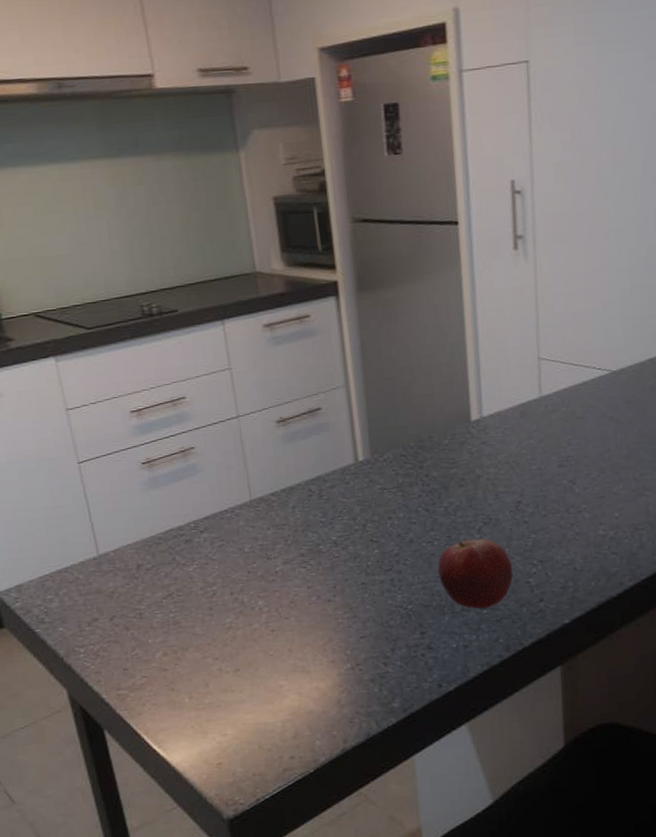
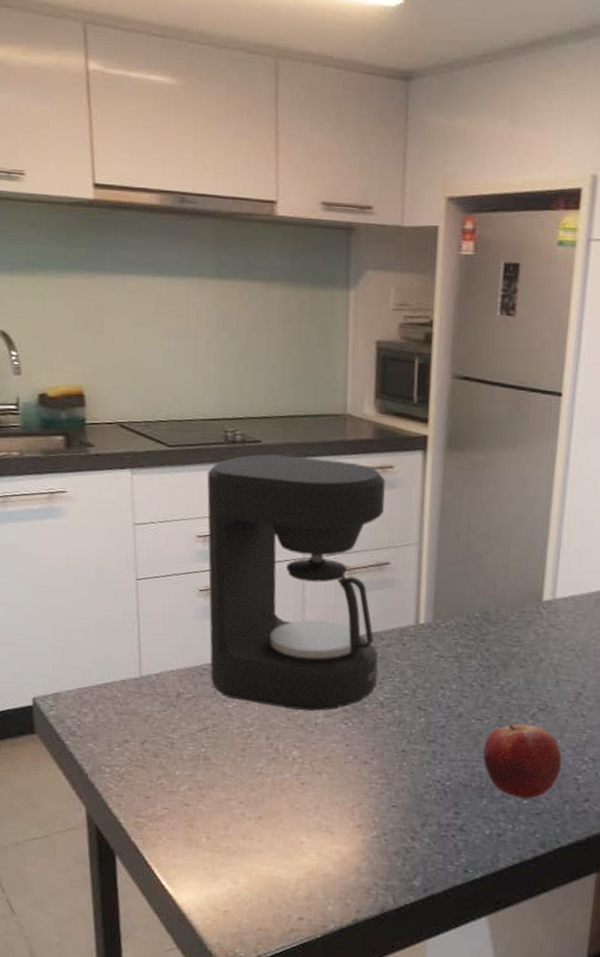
coffee maker: none [130,317,327,563] -> present [207,454,385,711]

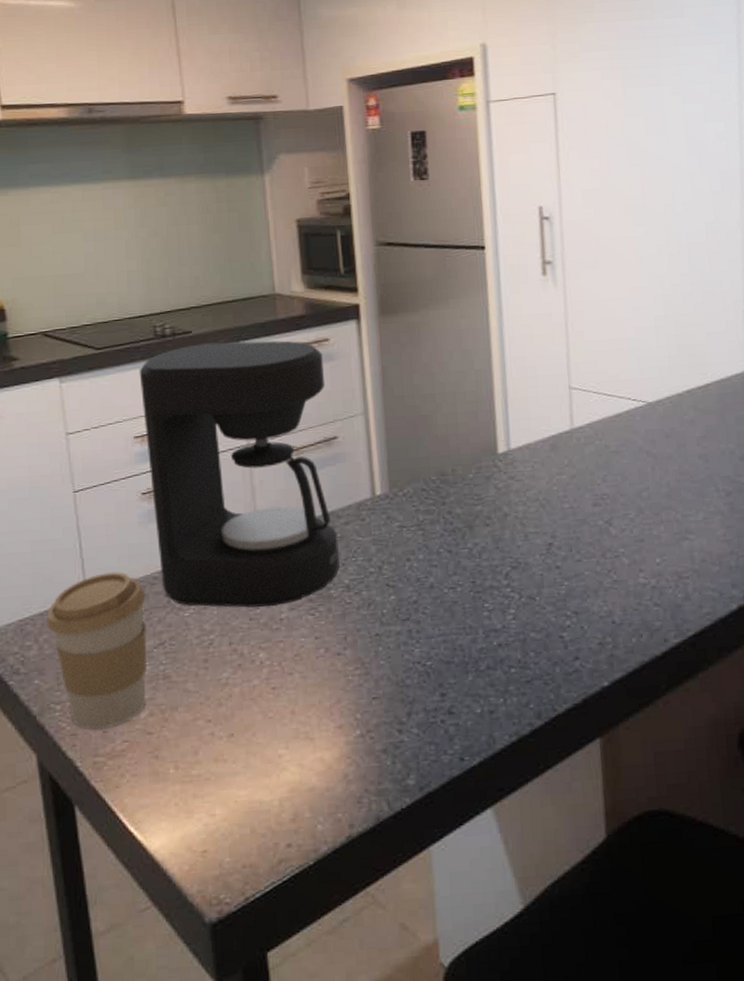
coffee cup: none [103,658,195,795] -> present [46,572,147,730]
fruit: present [483,723,562,799] -> none [461,585,545,667]

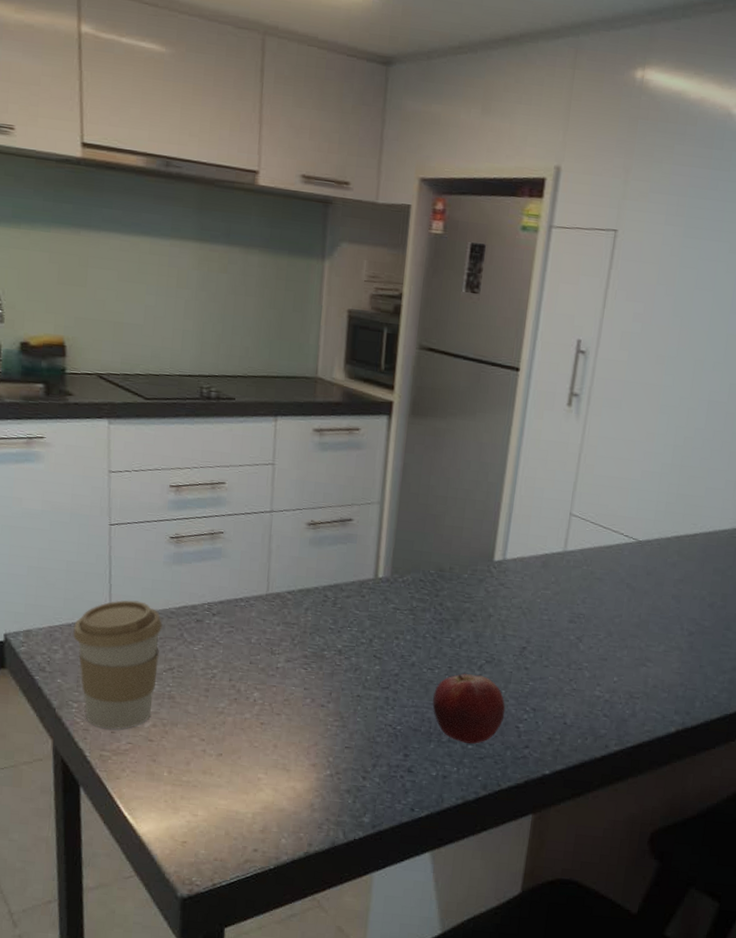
coffee maker: present [139,340,340,608] -> none [177,411,352,656]
fruit: none [461,585,545,667] -> present [432,674,506,744]

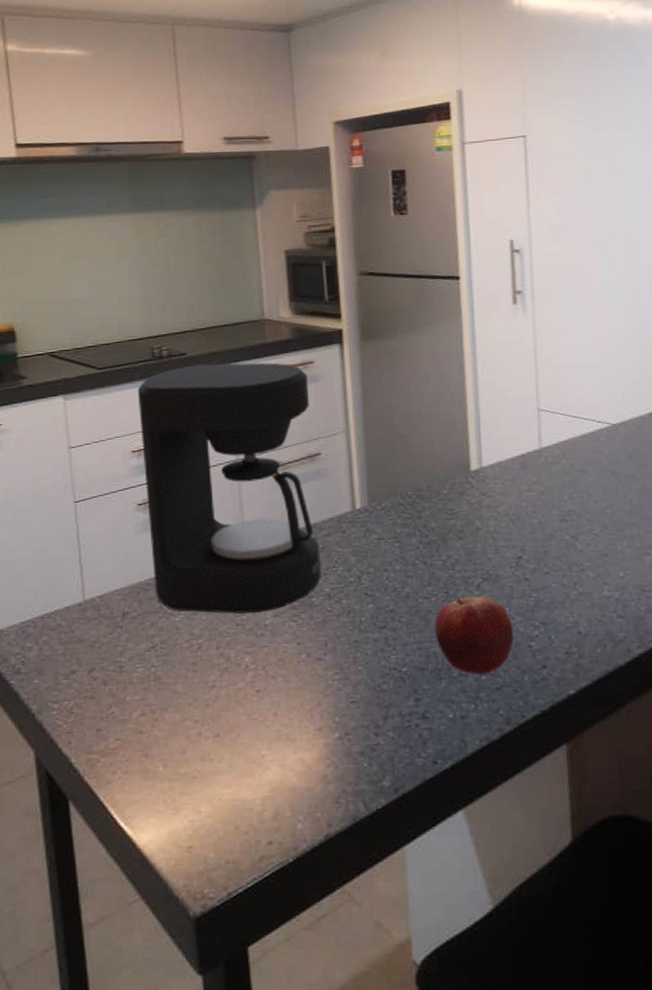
coffee cup: present [73,600,163,730] -> none [47,578,140,728]
coffee maker: none [177,411,352,656] -> present [137,362,321,614]

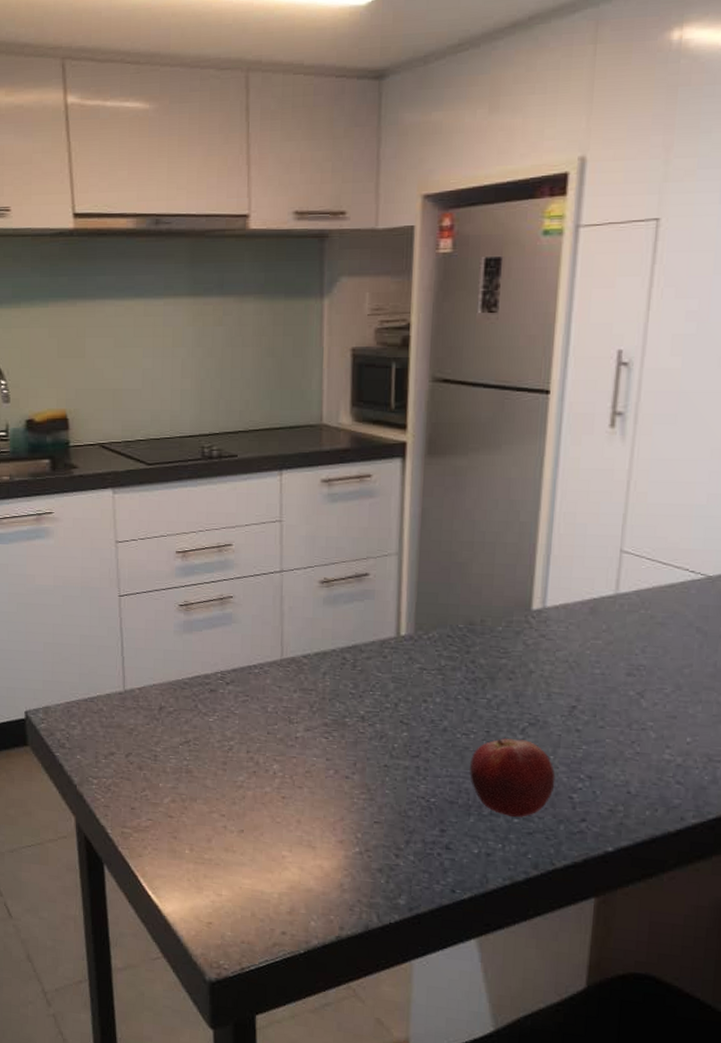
coffee maker: present [137,362,321,614] -> none [185,468,363,725]

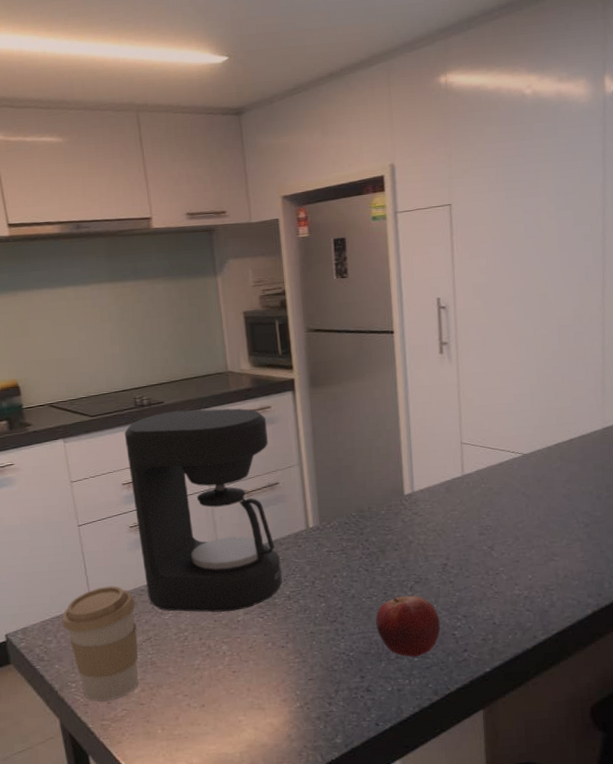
coffee cup: none [90,672,176,806] -> present [62,585,138,701]
coffee maker: none [185,468,363,725] -> present [124,408,282,612]

